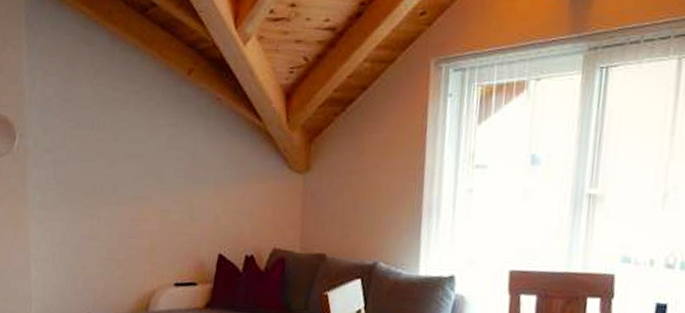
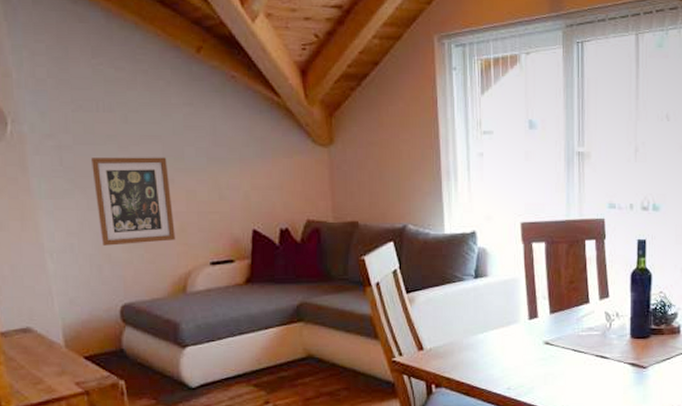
wall art: none [79,173,147,259] -> present [90,157,175,246]

